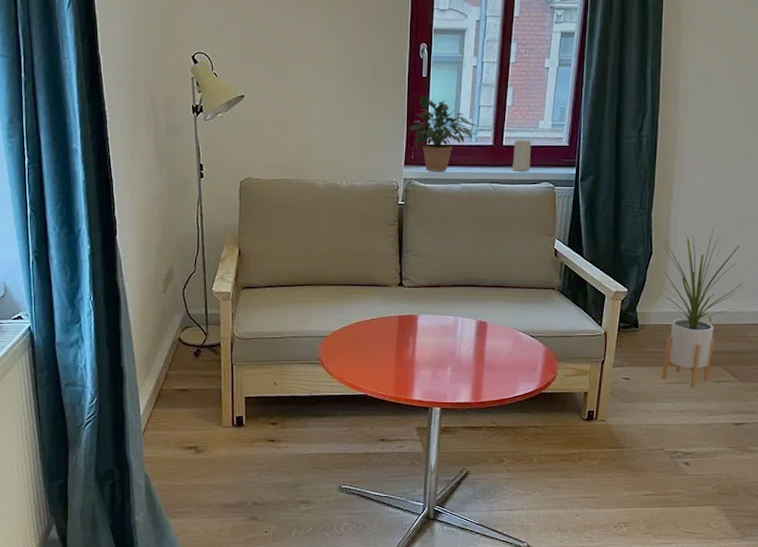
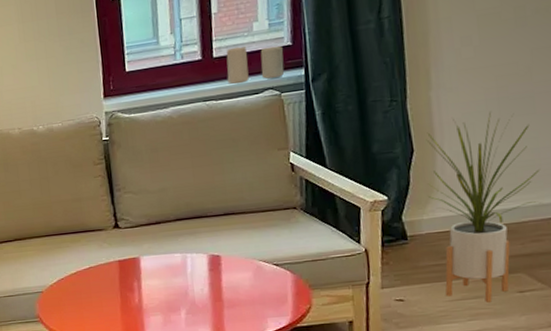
potted plant: present [409,95,476,172] -> none [104,19,180,100]
candle: none [540,144,560,173] -> present [260,45,285,79]

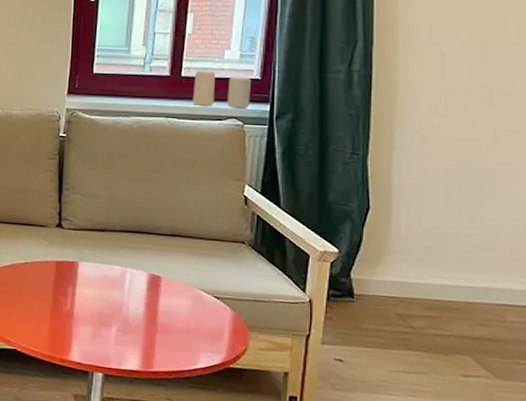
house plant: present [426,112,542,302] -> none [379,183,496,381]

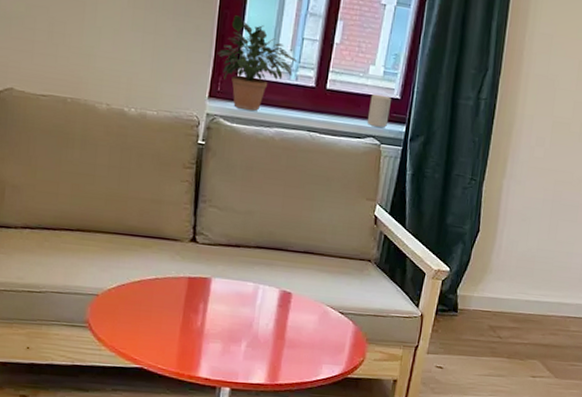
potted plant: none [74,20,151,103] -> present [217,15,298,112]
candle: present [192,70,215,107] -> none [334,84,359,124]

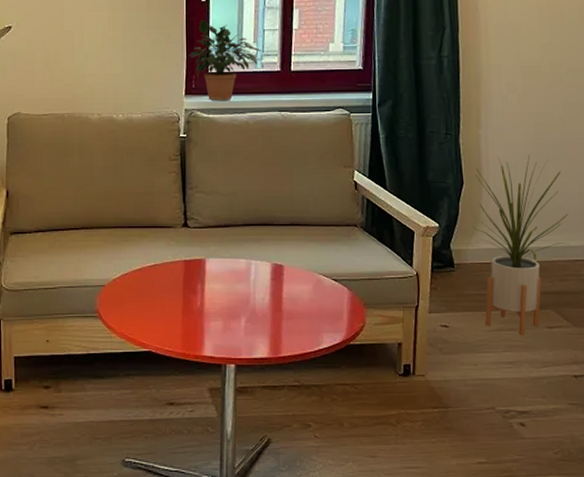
candle: present [367,94,391,128] -> none [333,68,355,99]
house plant: none [477,209,570,382] -> present [473,155,569,335]

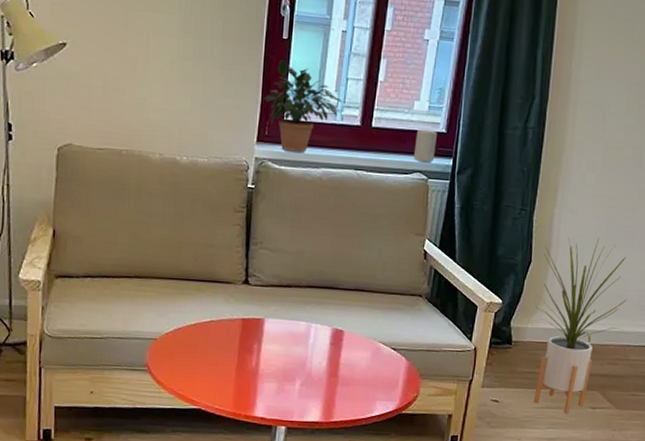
candle: none [333,68,355,99] -> present [413,129,437,163]

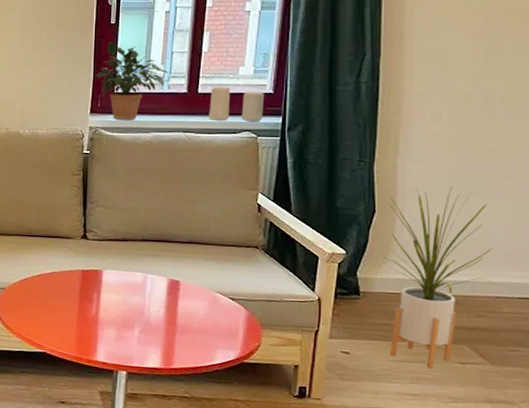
candle: none [381,121,404,160] -> present [208,86,230,121]

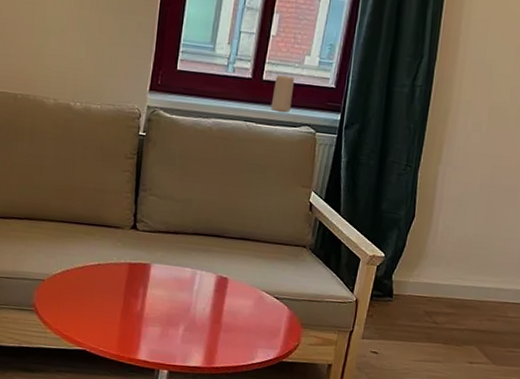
potted plant: present [96,42,169,121] -> none [158,12,235,103]
candle: present [241,92,264,122] -> none [302,83,326,117]
house plant: present [383,187,493,369] -> none [412,194,508,368]

